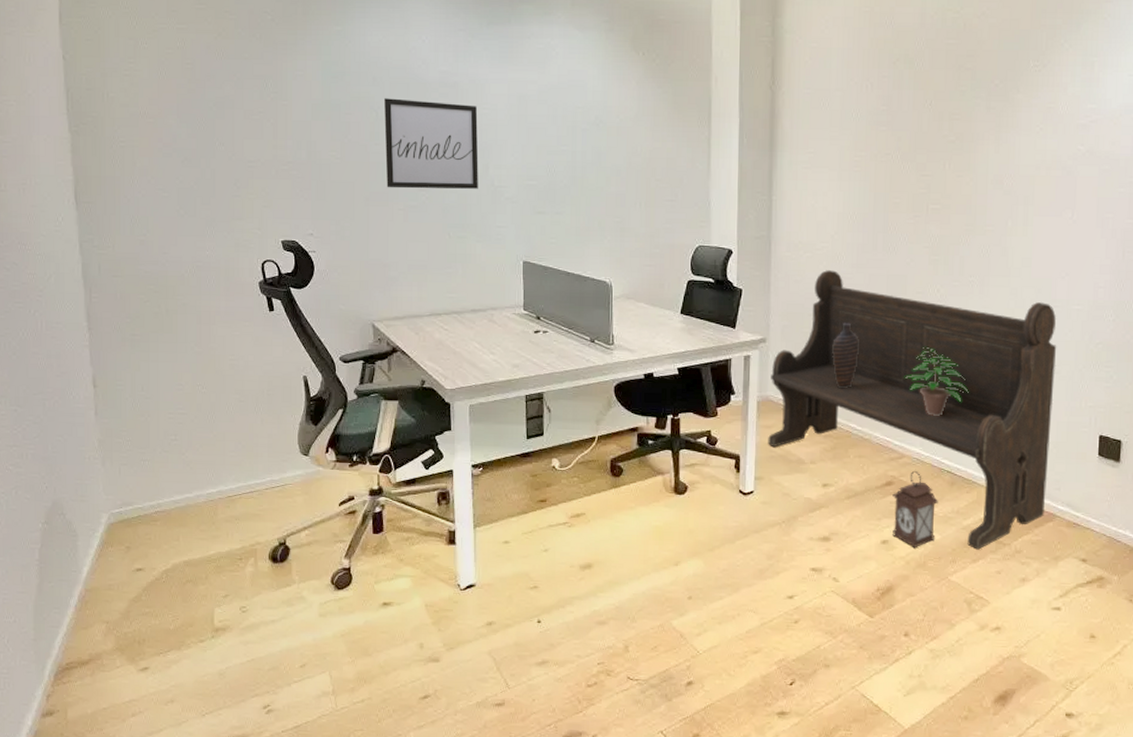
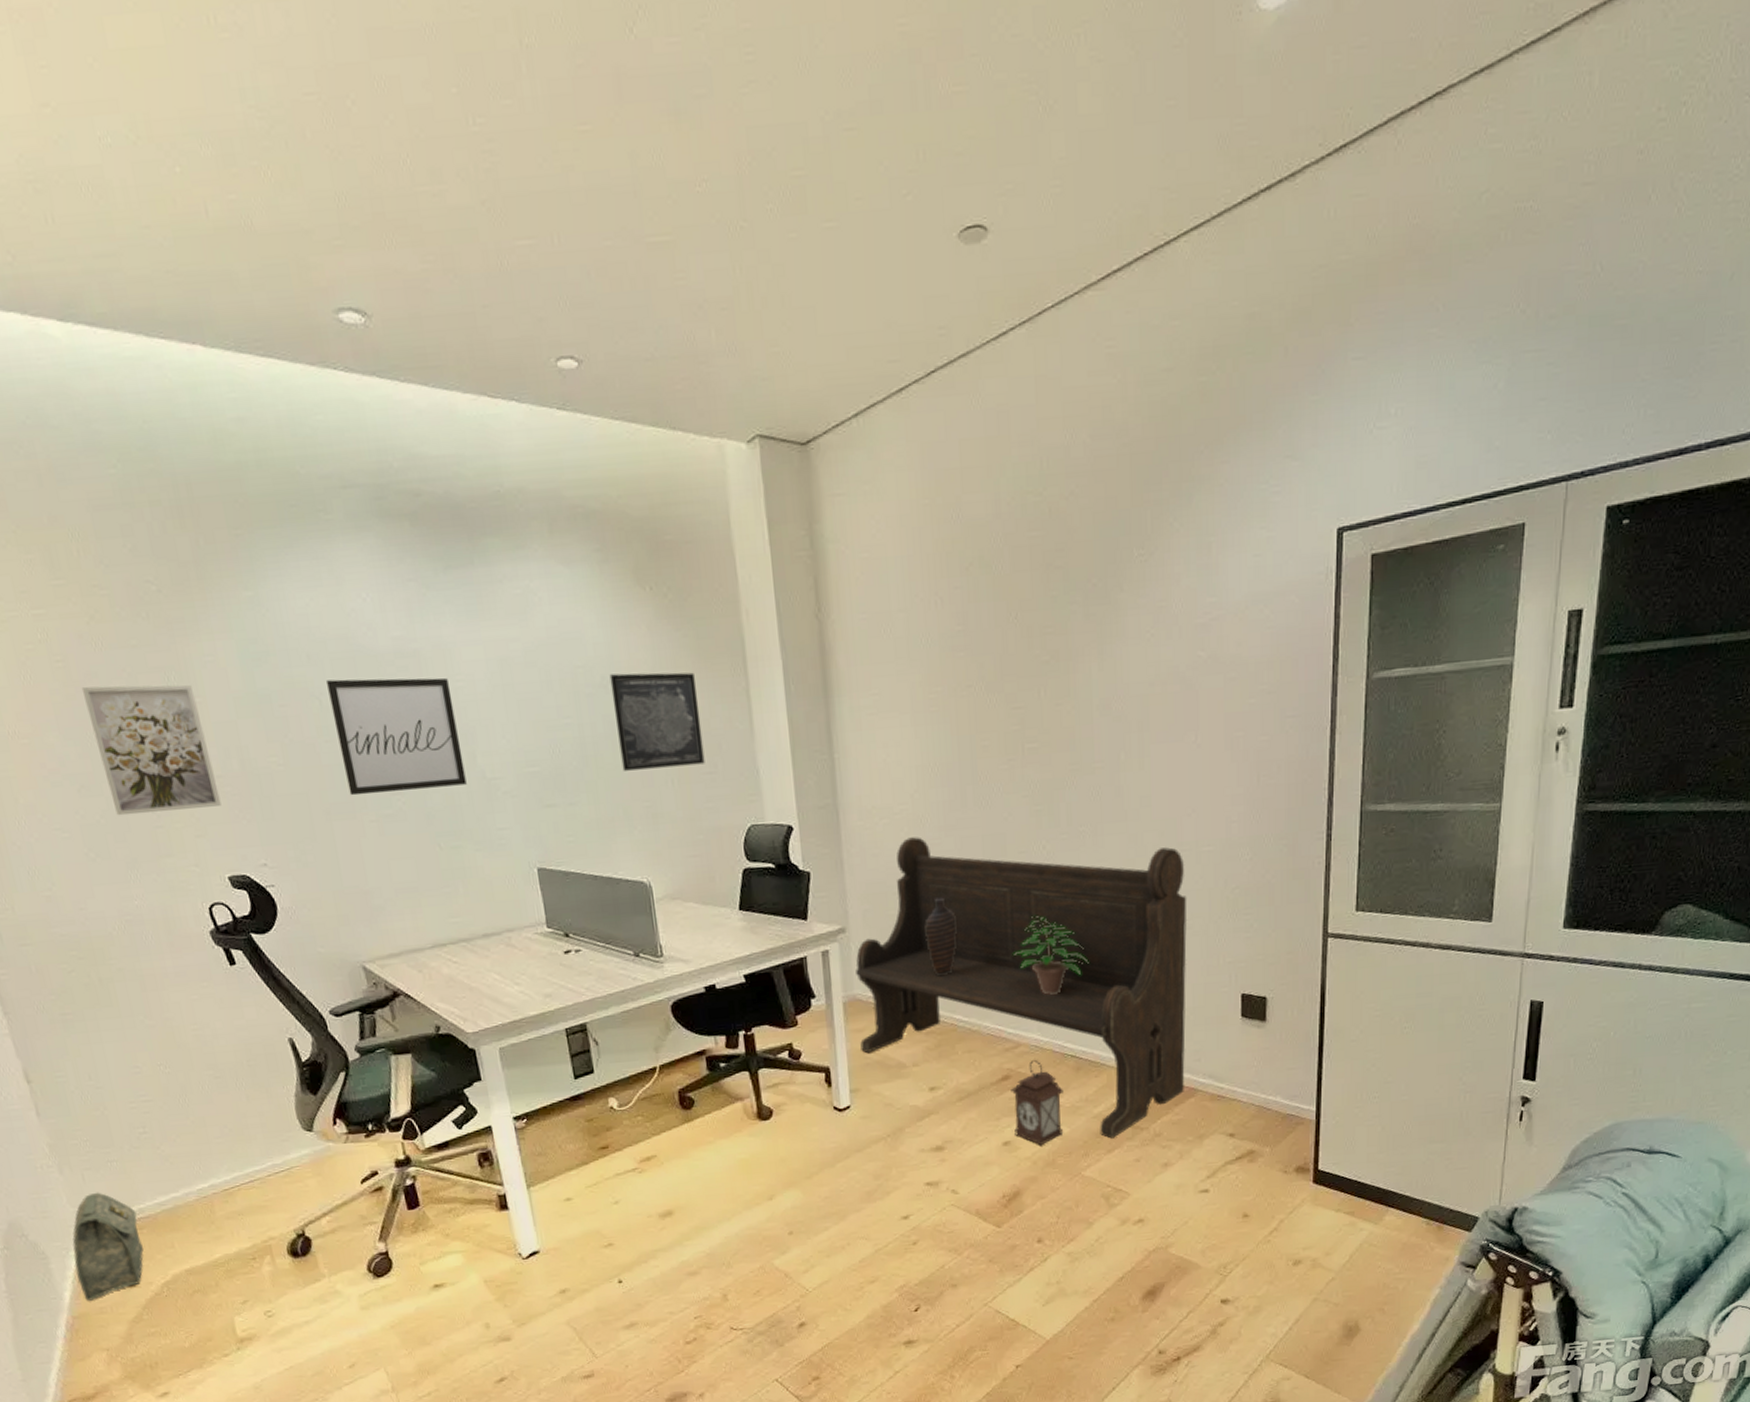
bag: none [97,485,155,577] -> present [72,1192,144,1301]
wall art: none [201,84,287,185] -> present [81,684,221,816]
wall art: none [601,116,669,193] -> present [609,672,705,771]

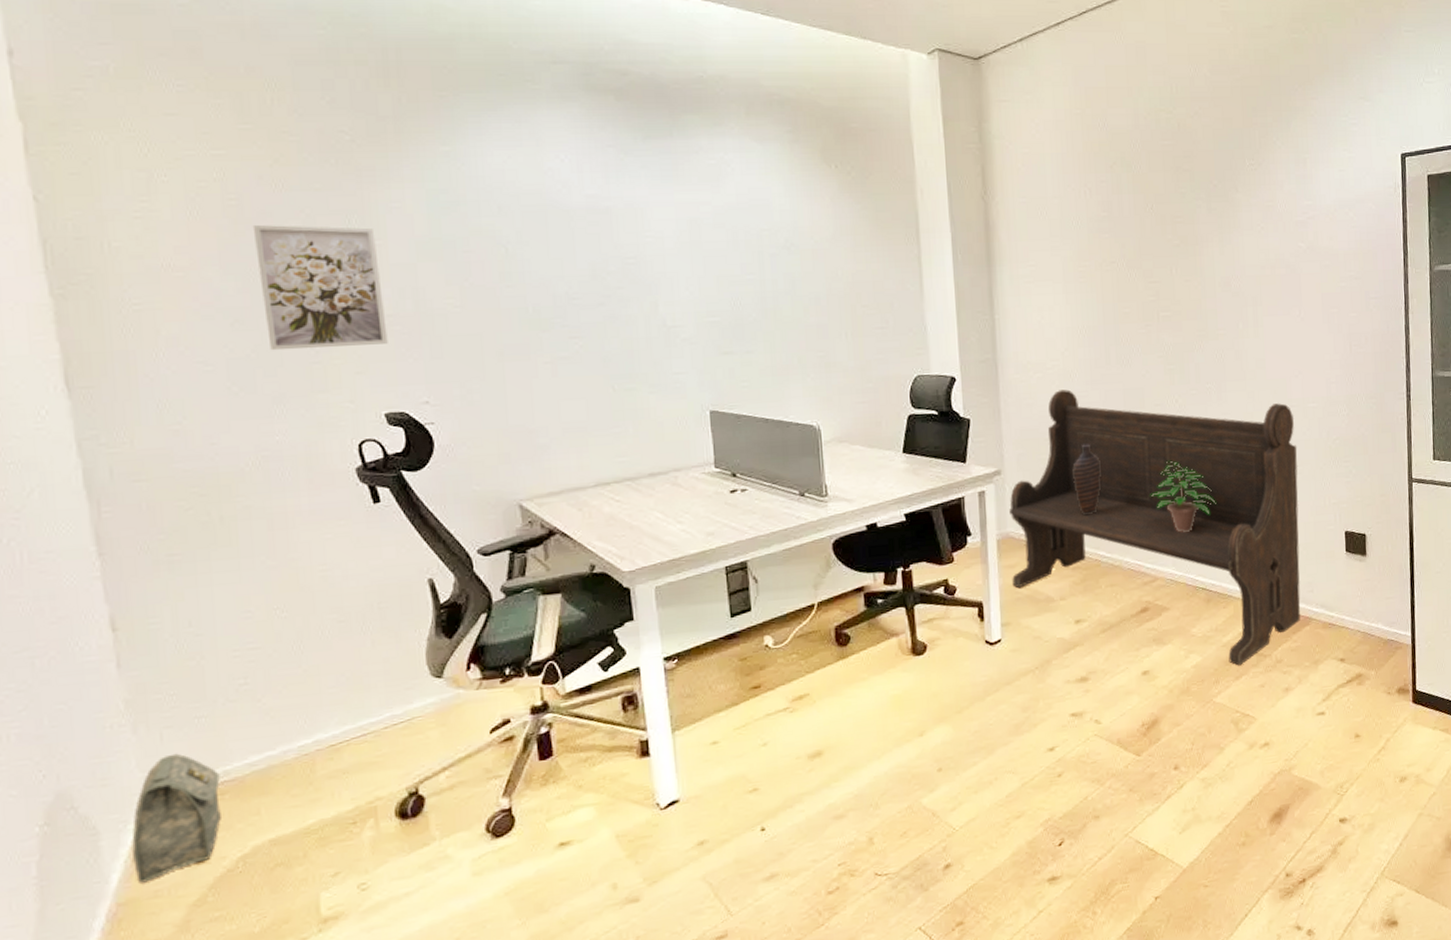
wall art: present [325,678,467,796] -> none [514,230,647,338]
wall art: present [609,672,705,771] -> none [793,237,878,324]
lantern: present [1011,1060,1064,1146] -> none [1149,593,1197,675]

